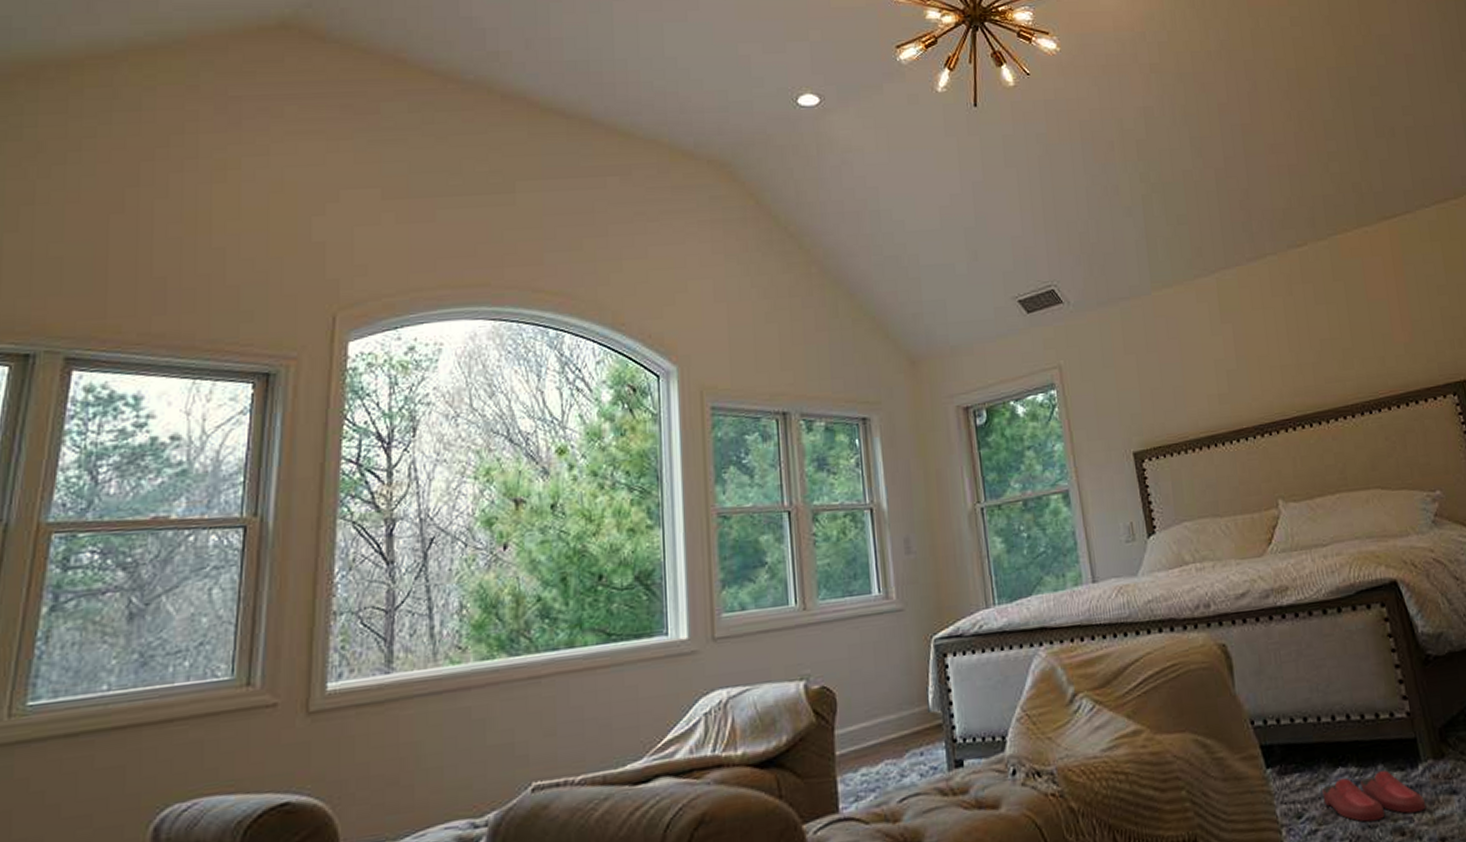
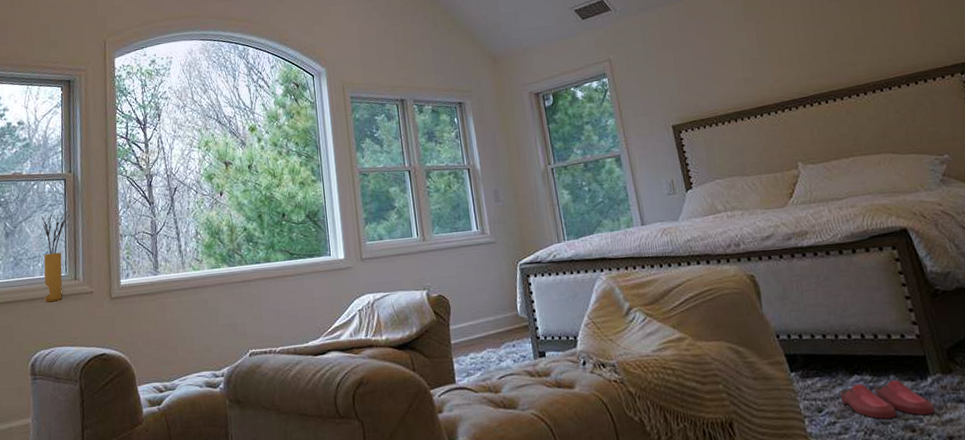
vase: none [189,575,248,725] -> present [41,210,70,303]

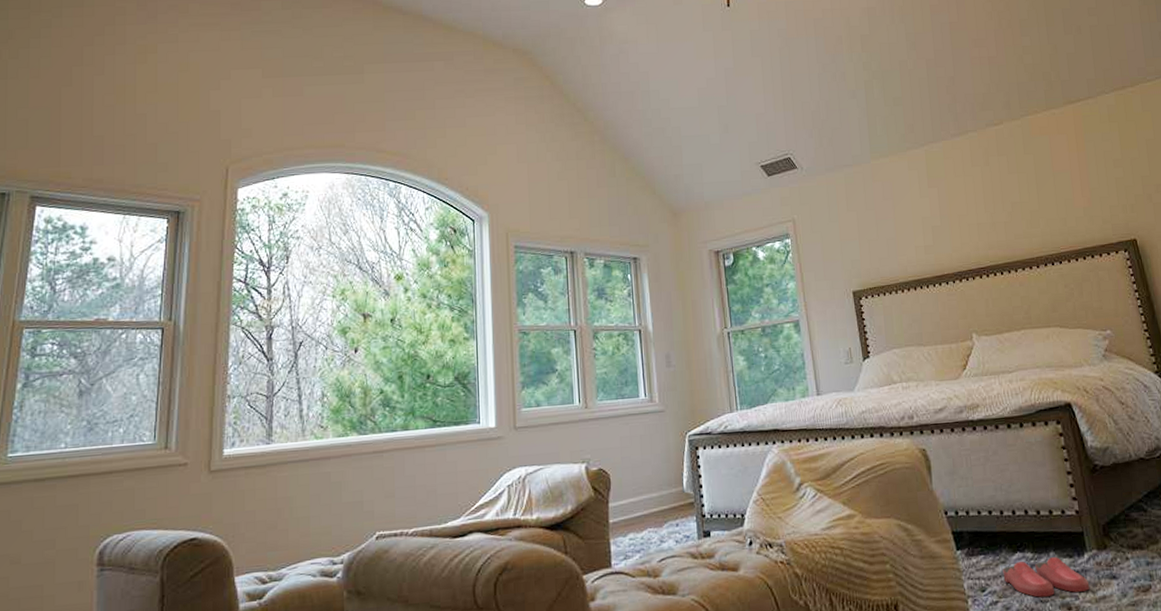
vase: present [41,210,70,303] -> none [124,365,165,477]

